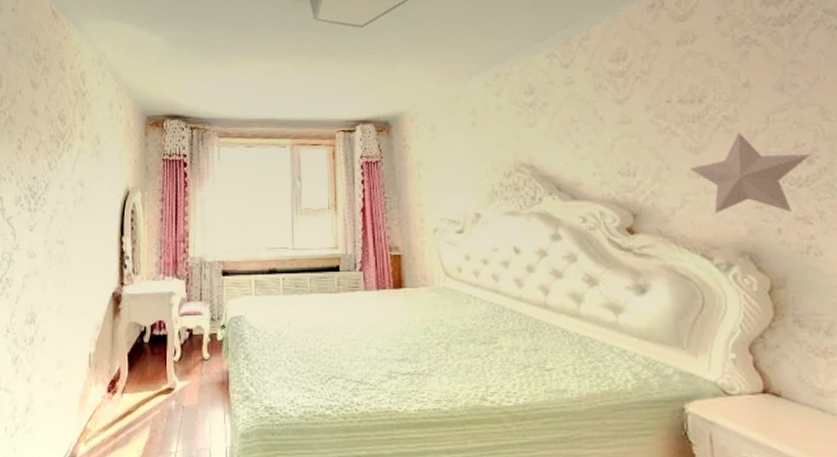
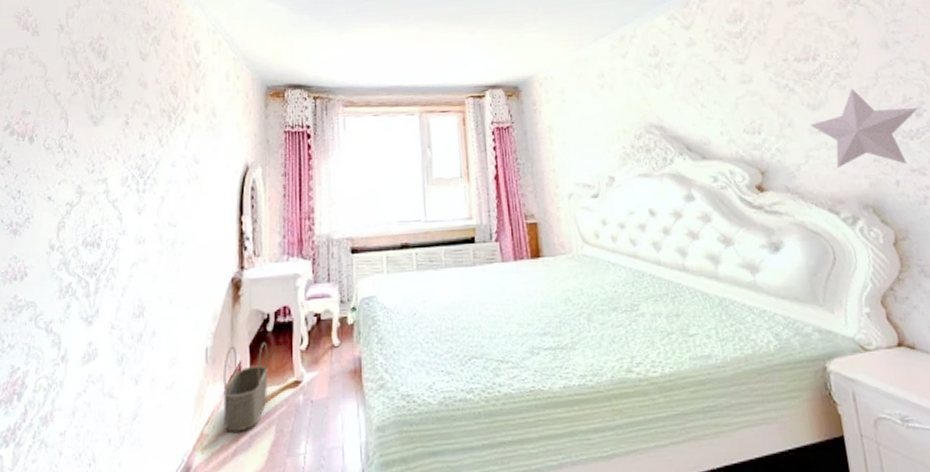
wicker basket: none [104,352,144,429] -> present [223,342,268,432]

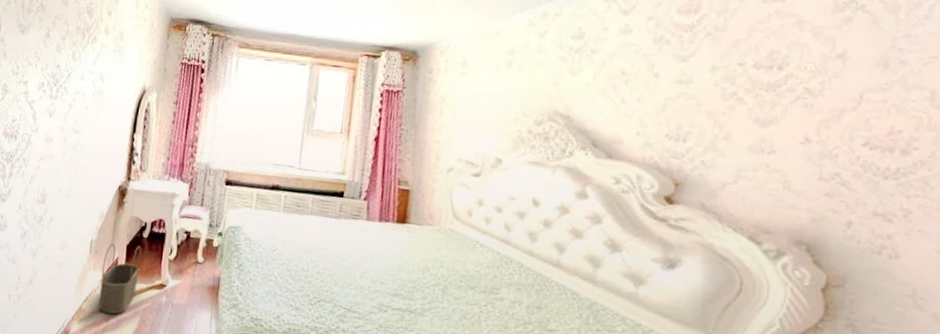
decorative star: present [810,88,918,168] -> none [753,108,907,206]

